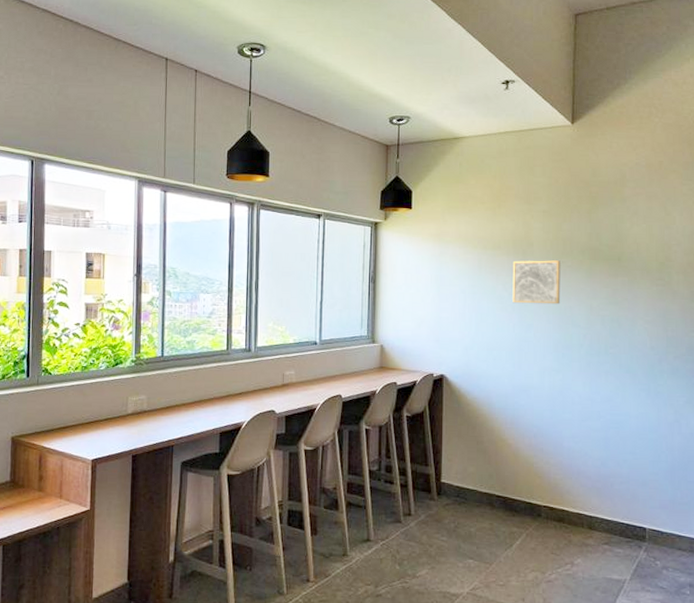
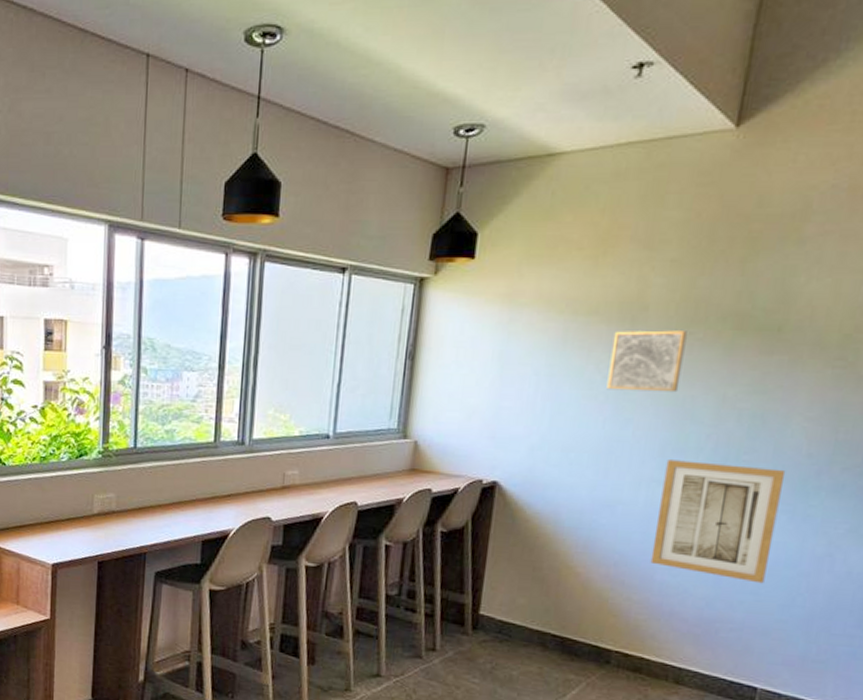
wall art: none [559,354,639,445] -> present [650,460,786,584]

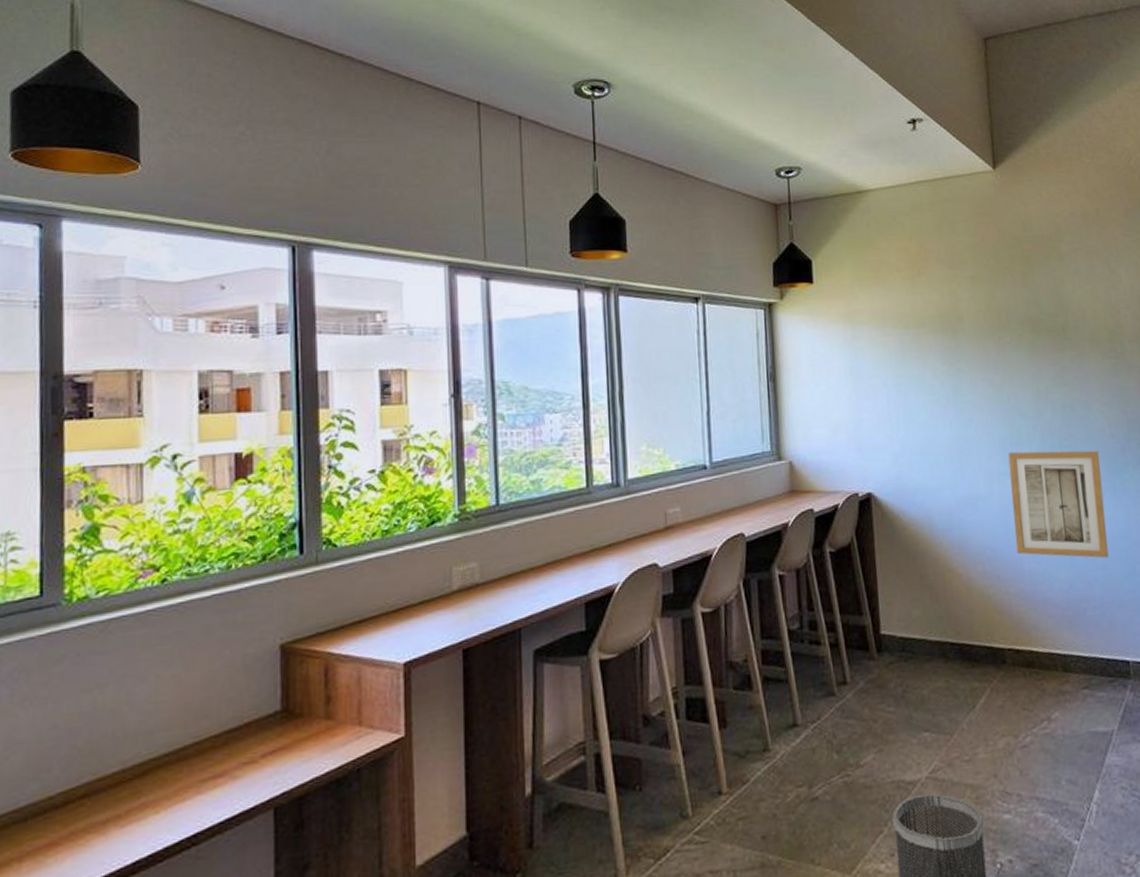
wall art: present [606,330,687,393] -> none [941,336,1002,394]

